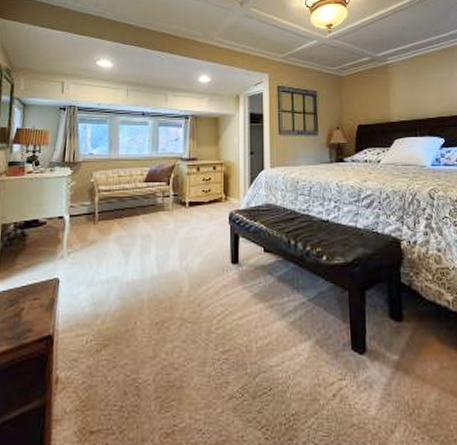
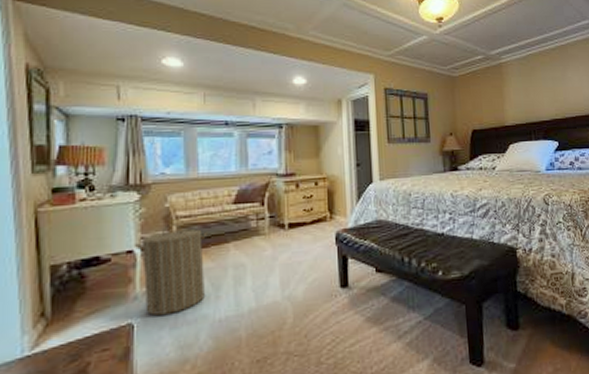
laundry hamper: none [65,196,122,273] -> present [135,224,208,316]

